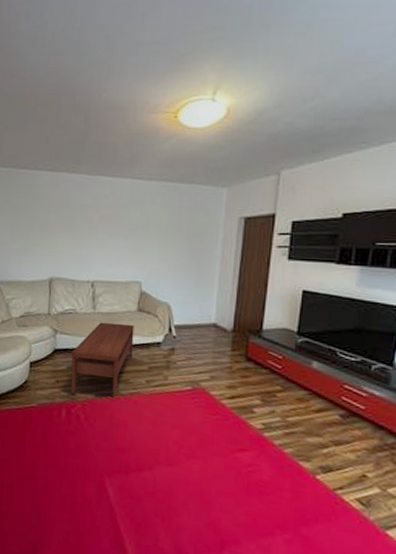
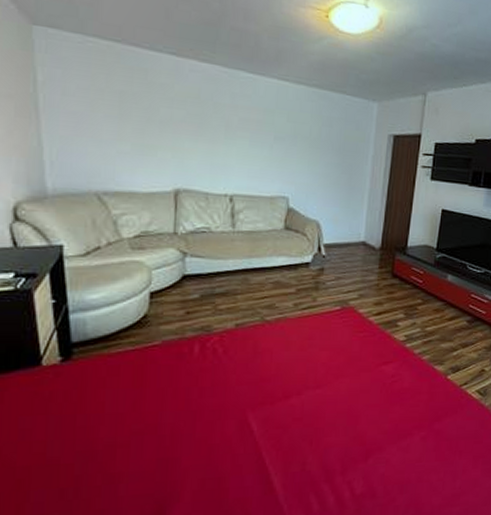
coffee table: present [70,322,134,400] -> none [205,242,281,328]

